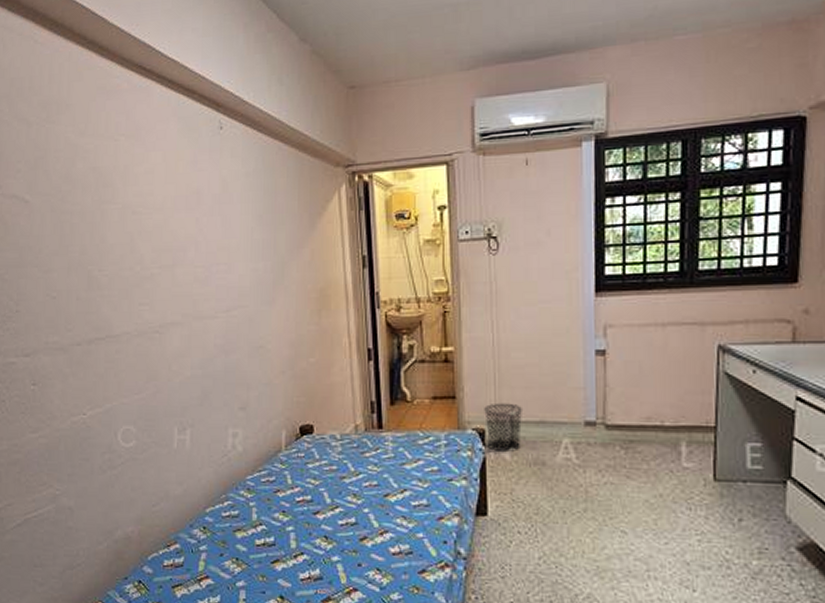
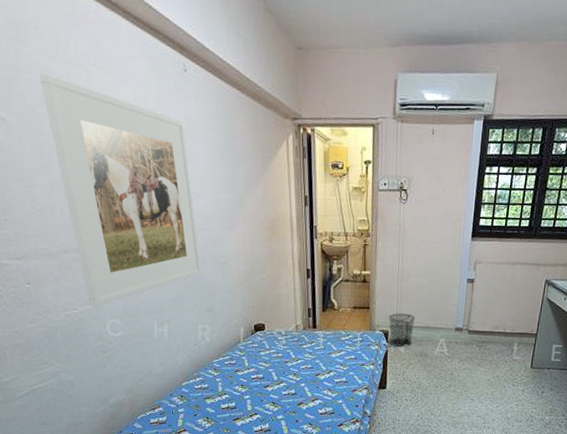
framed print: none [67,149,235,410] -> present [39,73,202,307]

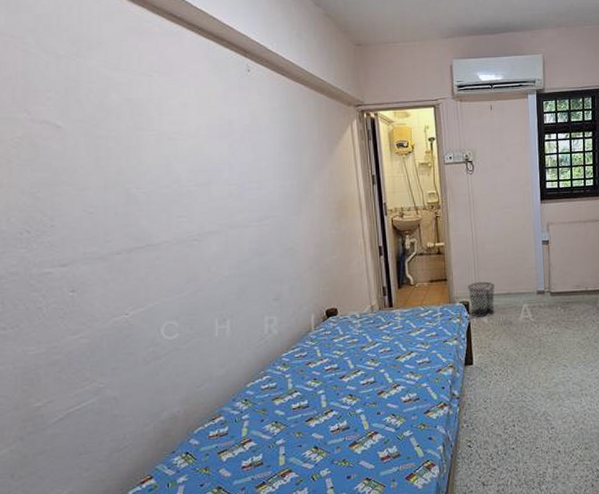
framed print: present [39,73,202,307] -> none [100,82,268,310]

